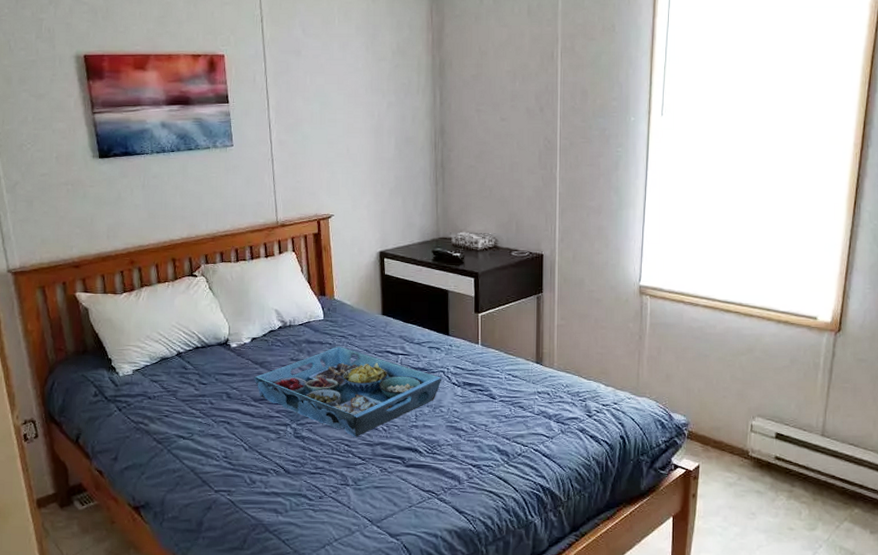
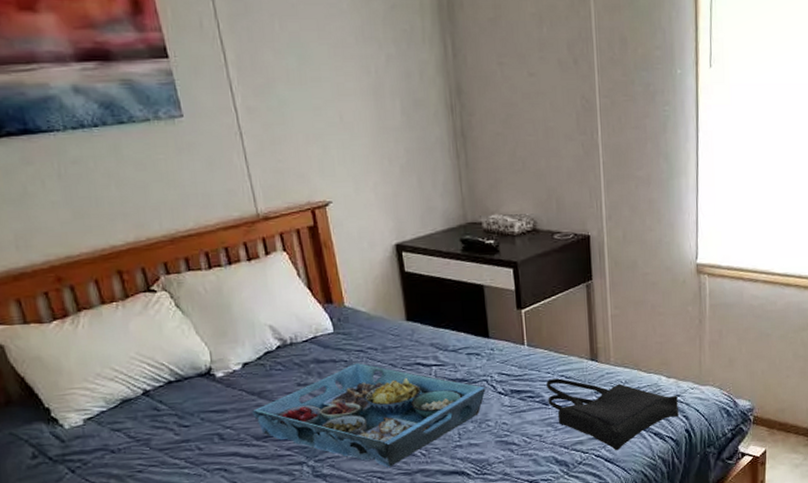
tote bag: none [495,376,615,448] -> present [547,378,679,451]

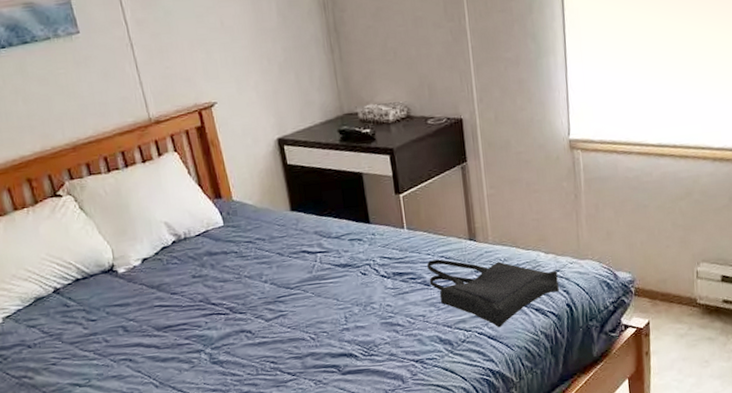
serving tray: present [252,362,486,468] -> none [152,253,369,353]

